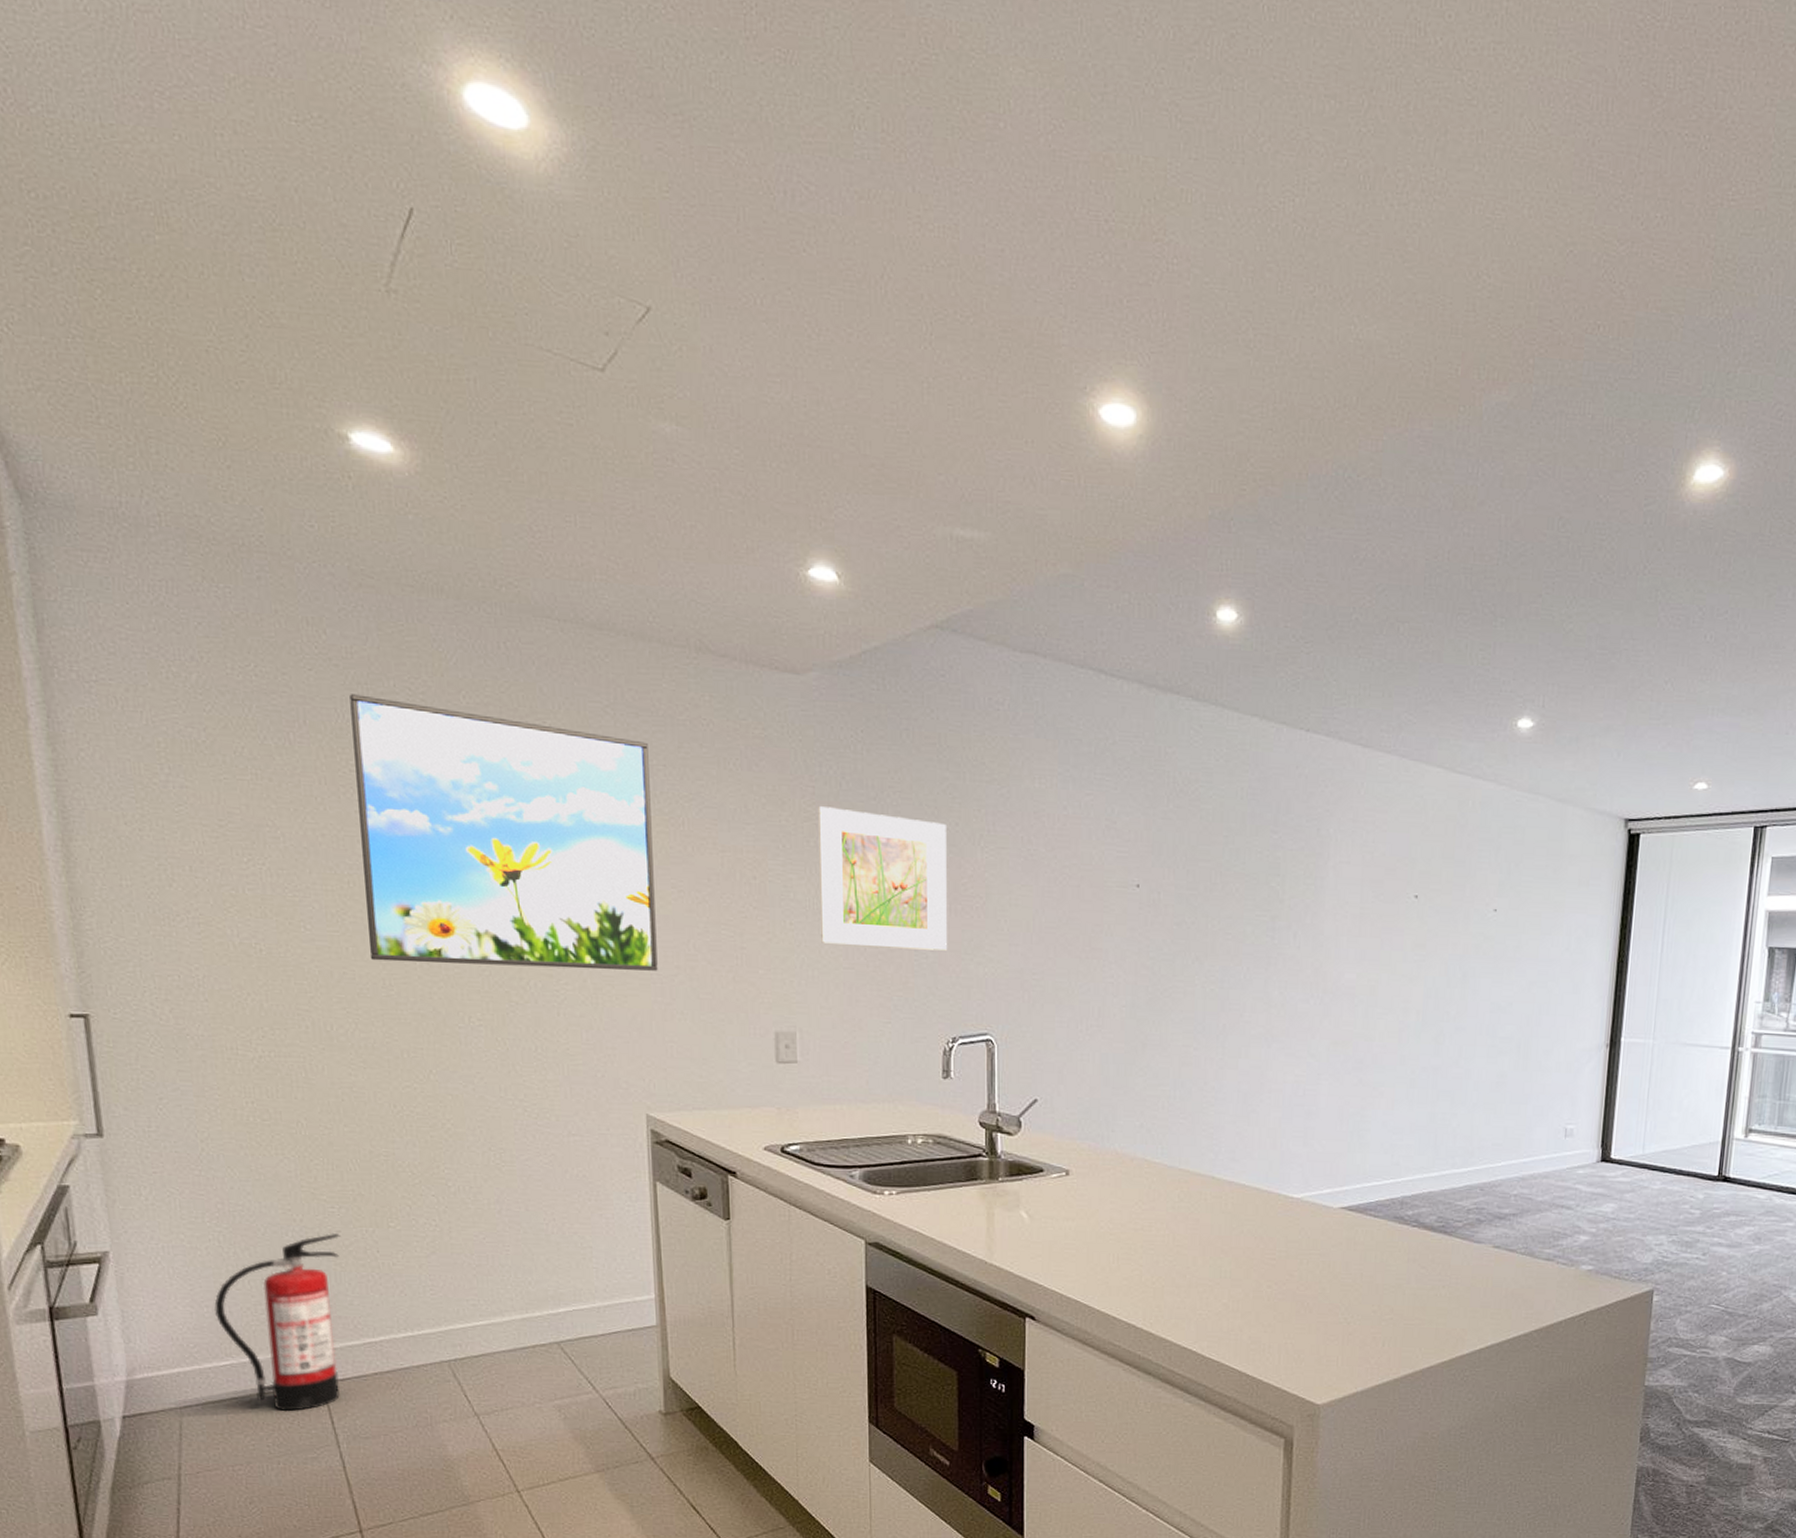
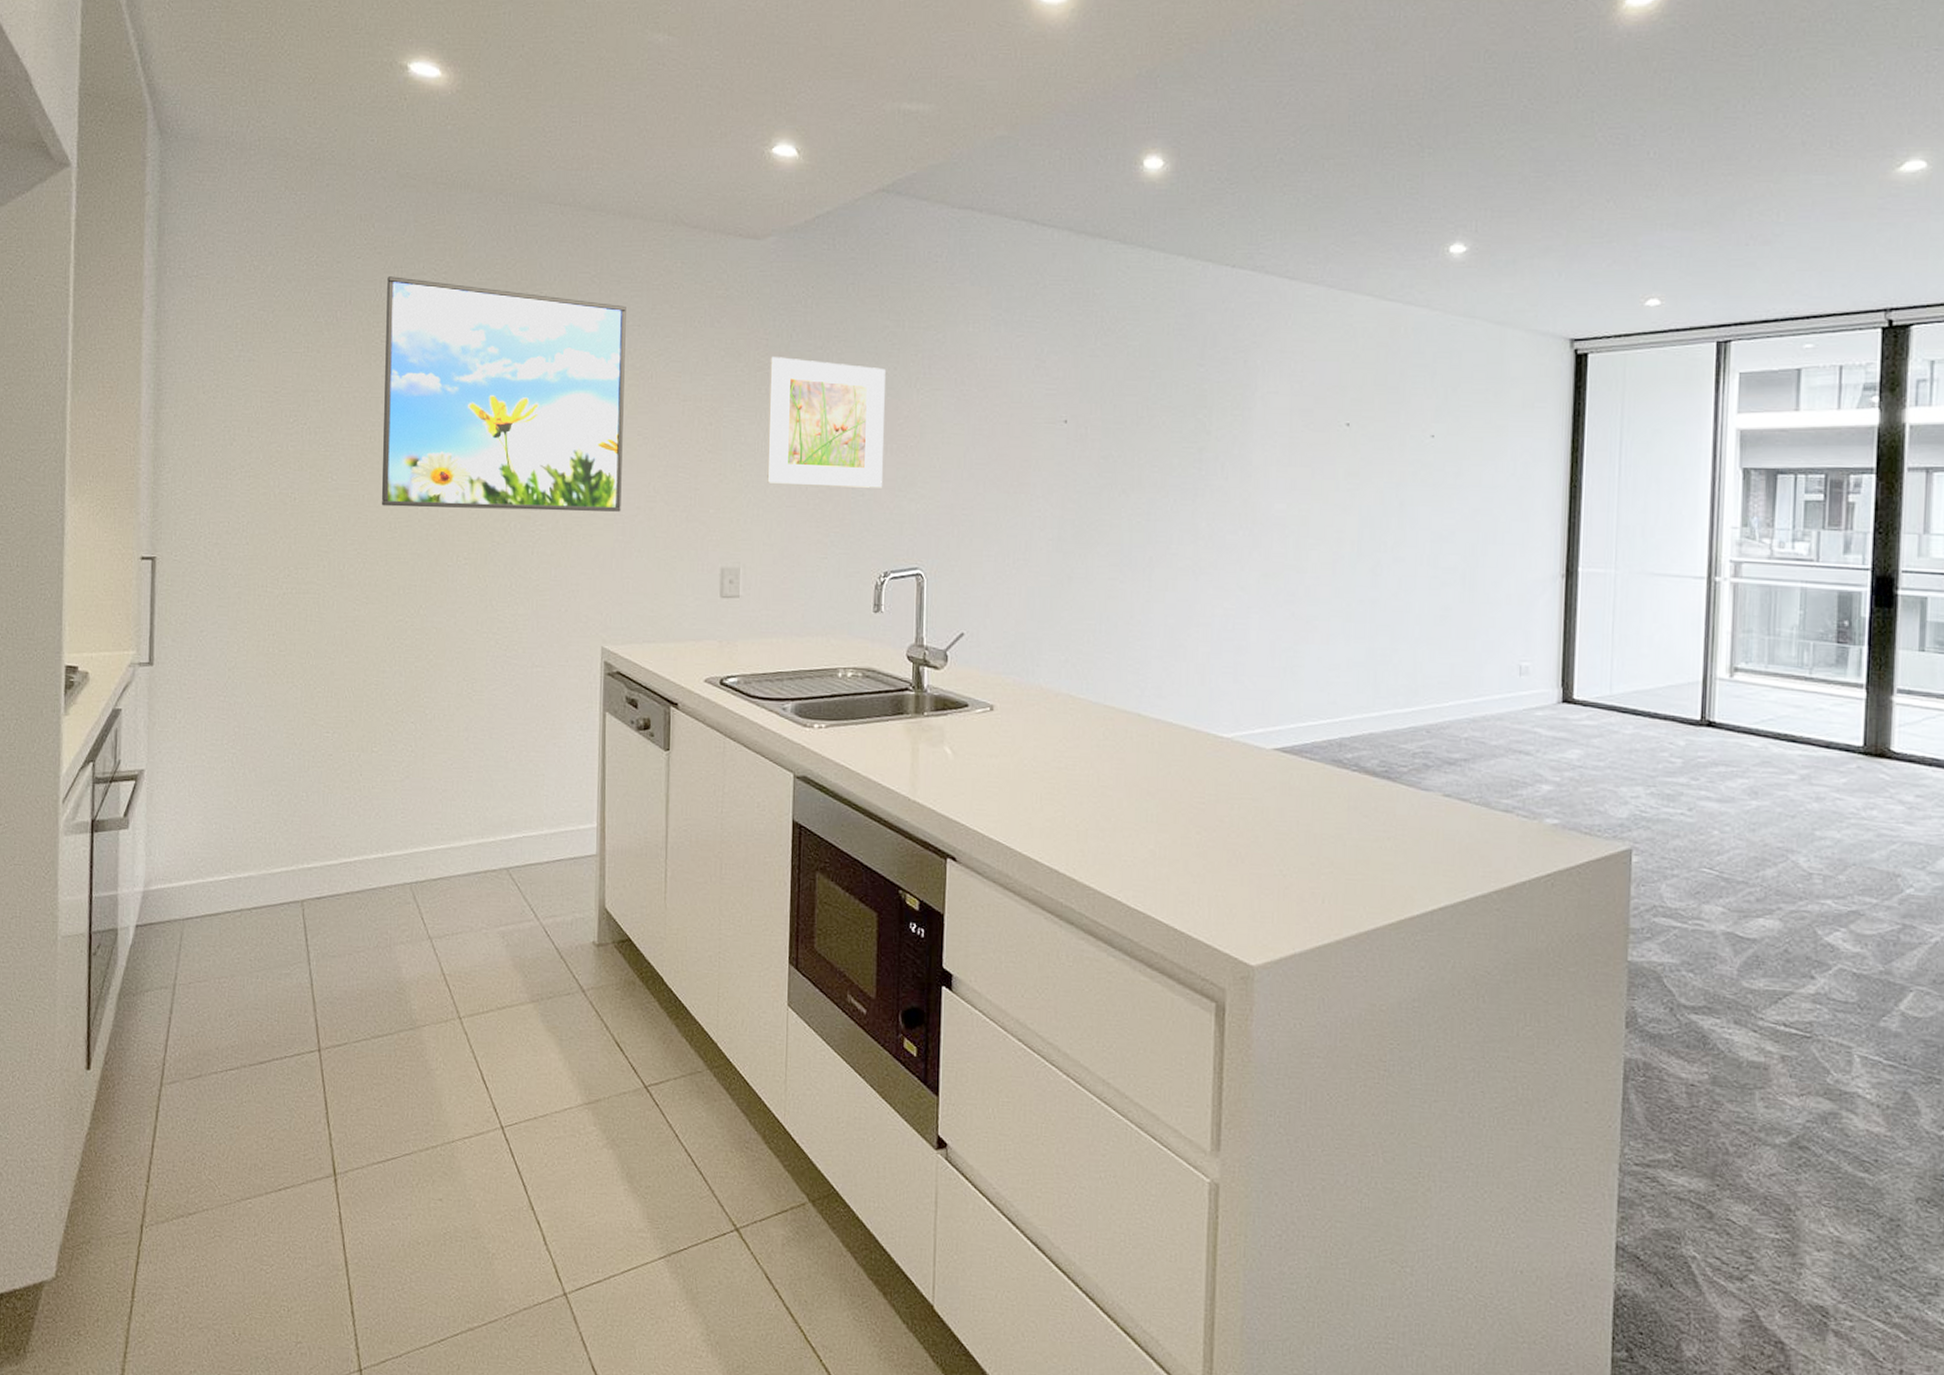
fire extinguisher: present [214,1232,340,1412] -> none [222,756,331,928]

